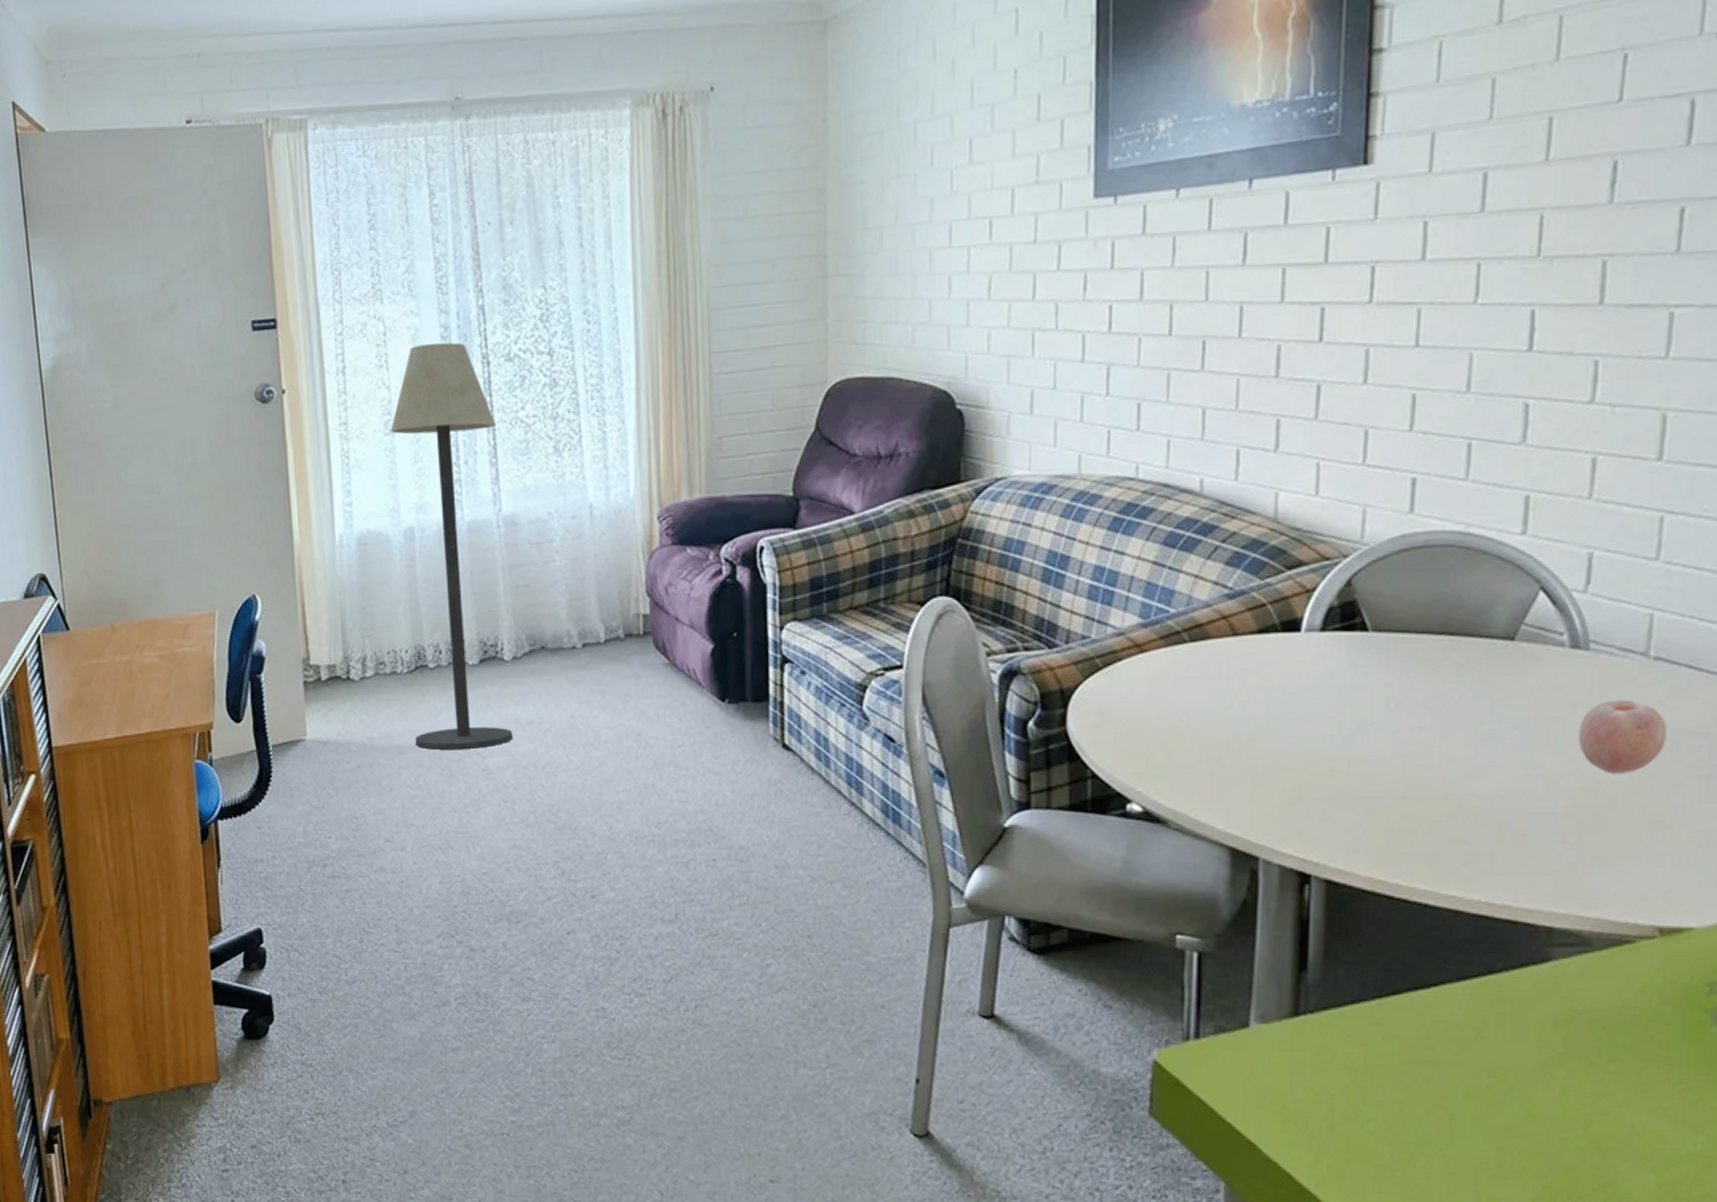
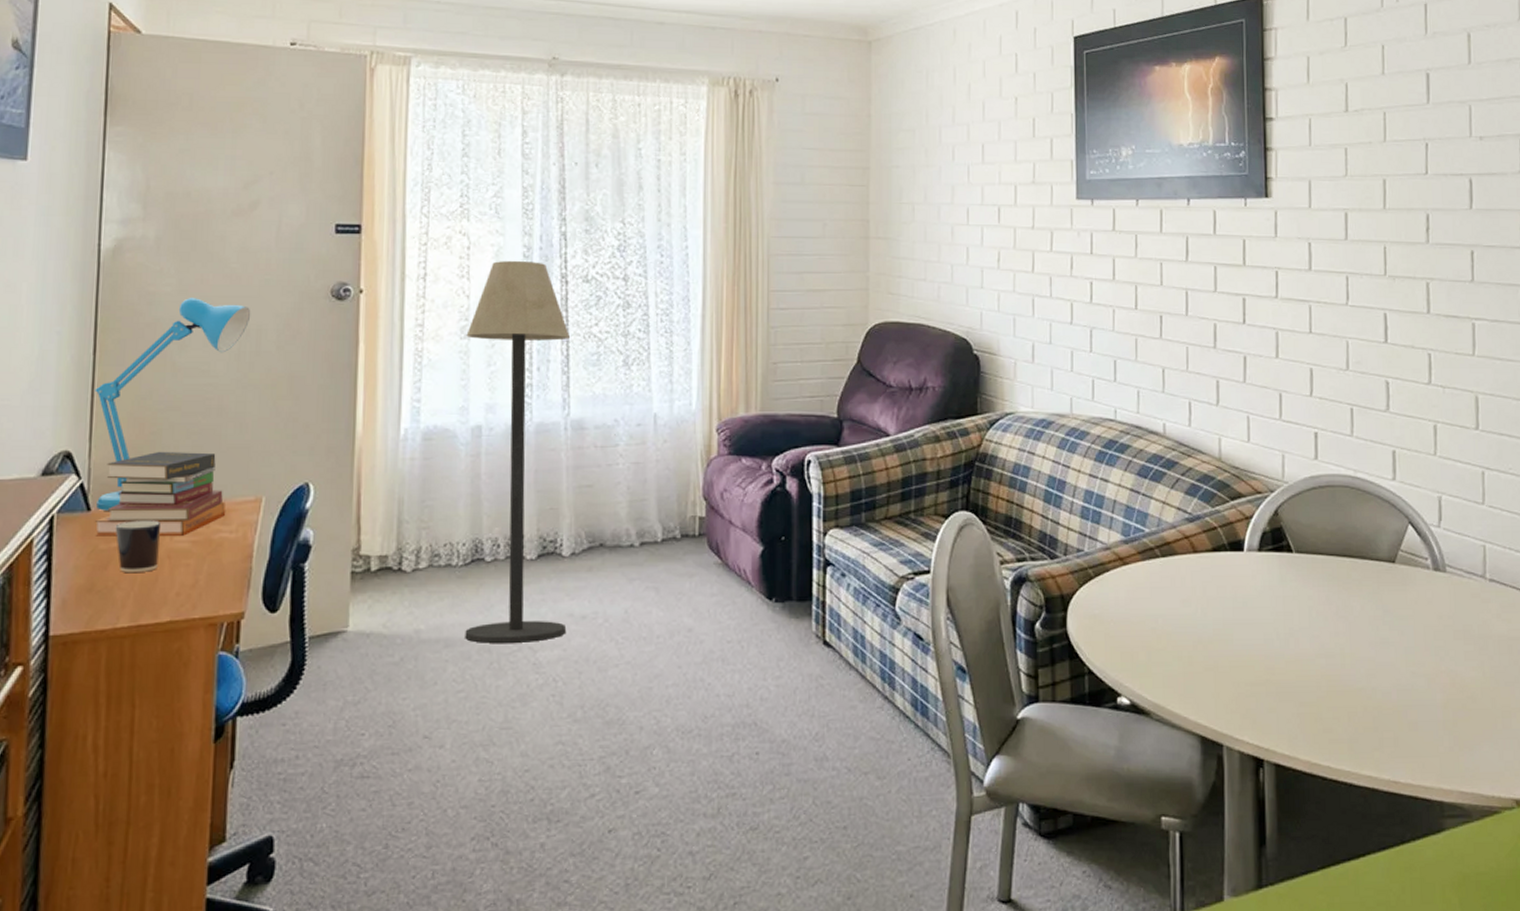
desk lamp: none [56,411,184,630] -> present [95,297,251,511]
books: none [75,569,184,654] -> present [95,451,225,536]
mug: none [92,637,133,688] -> present [115,520,162,574]
fruit: present [1577,700,1667,773] -> none [1445,612,1504,672]

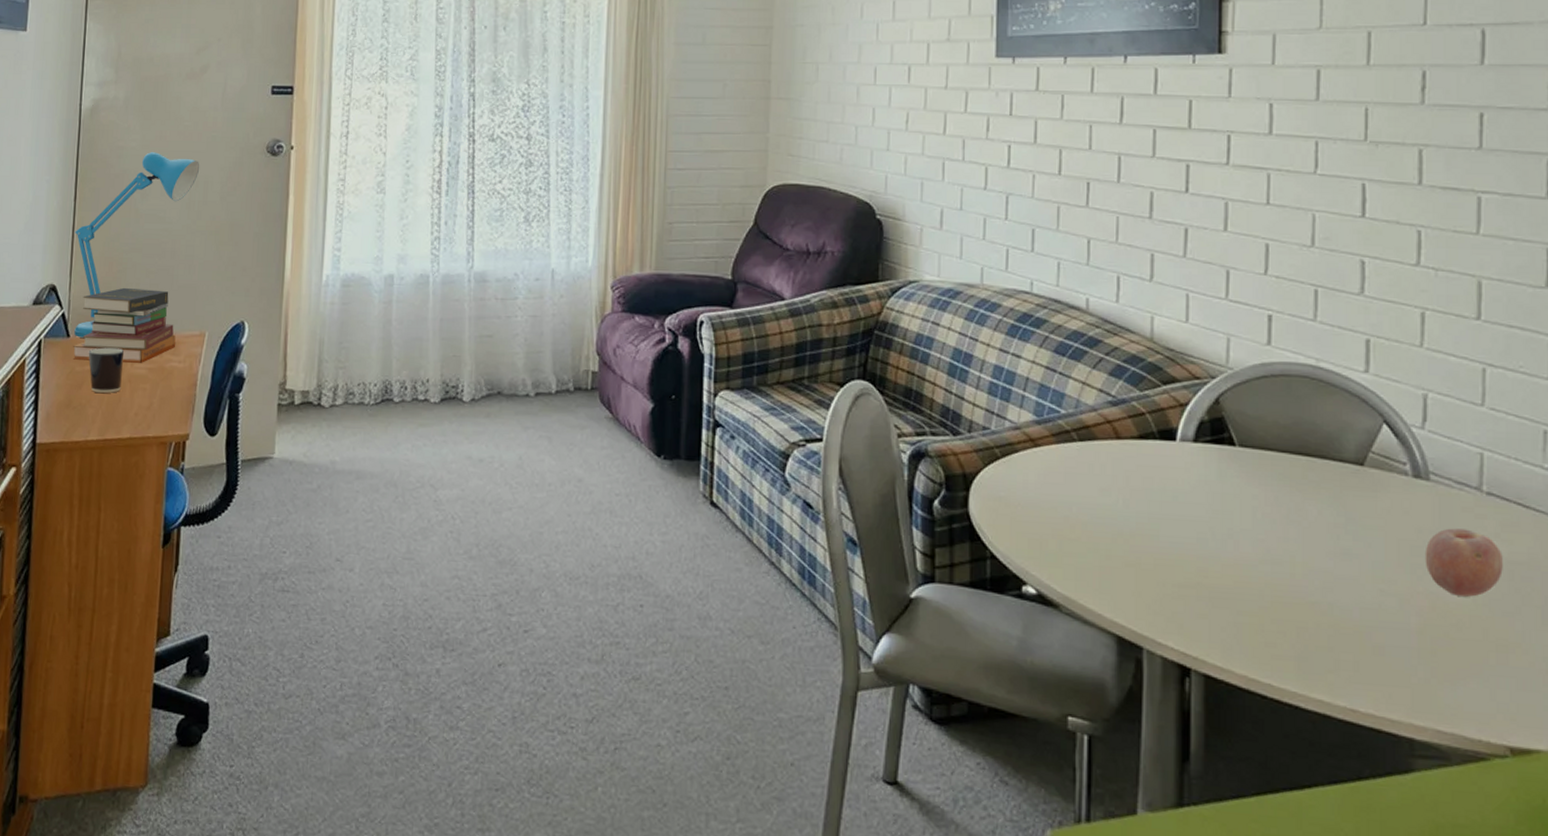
floor lamp: present [465,260,570,643] -> none [374,119,475,480]
fruit: none [1445,612,1504,672] -> present [1424,528,1503,597]

